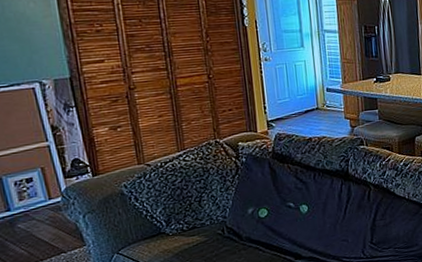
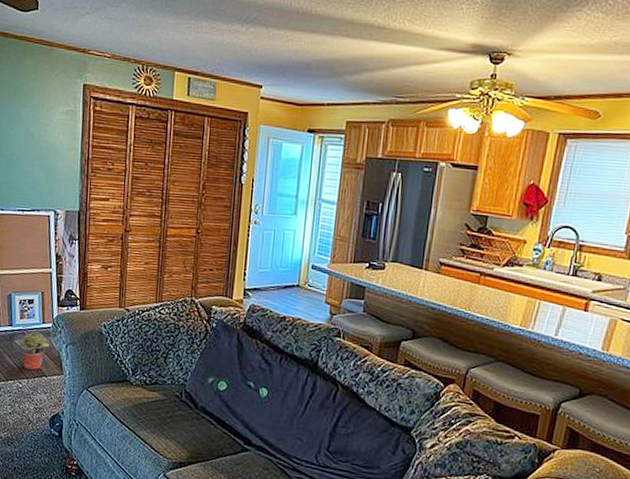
potted plant: none [23,210,63,251] -> present [19,332,49,370]

